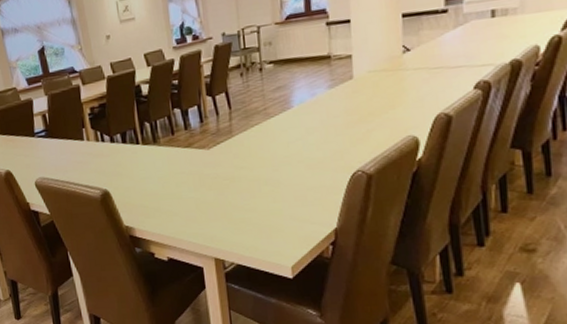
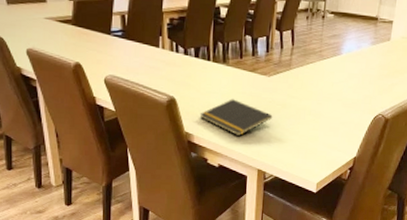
notepad: none [137,181,222,223] -> present [199,99,273,137]

